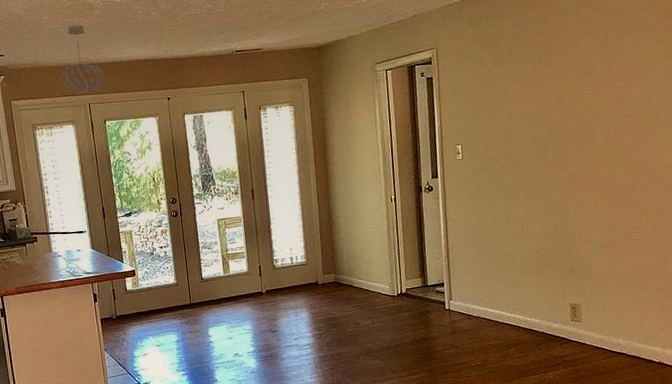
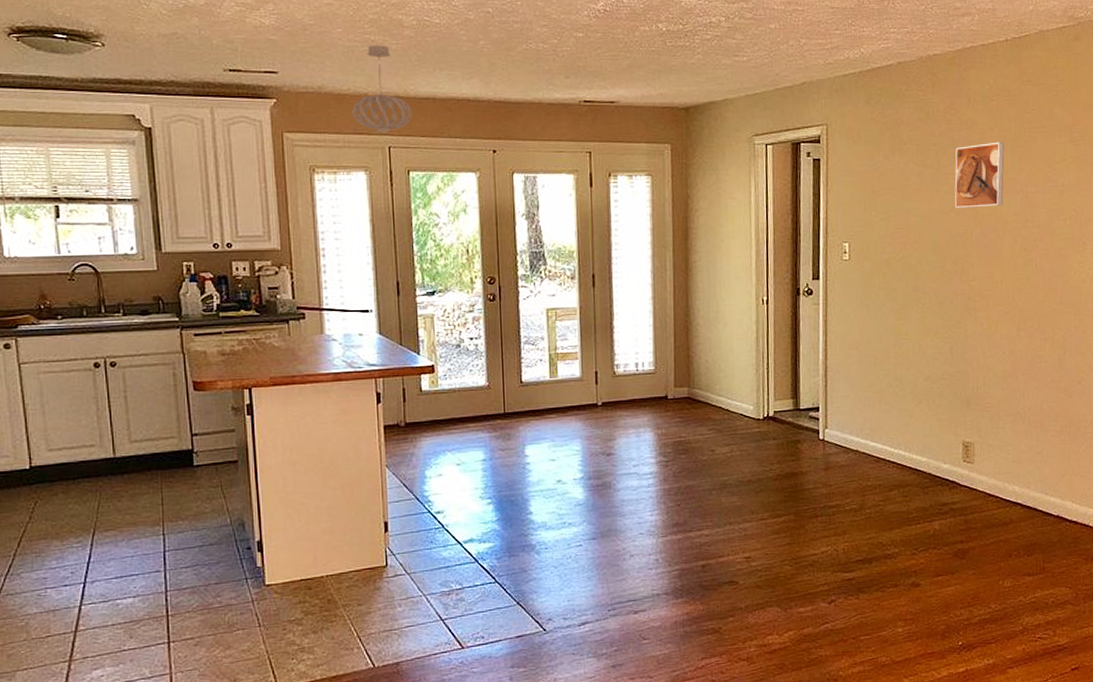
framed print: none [550,46,595,107] -> present [954,141,1004,208]

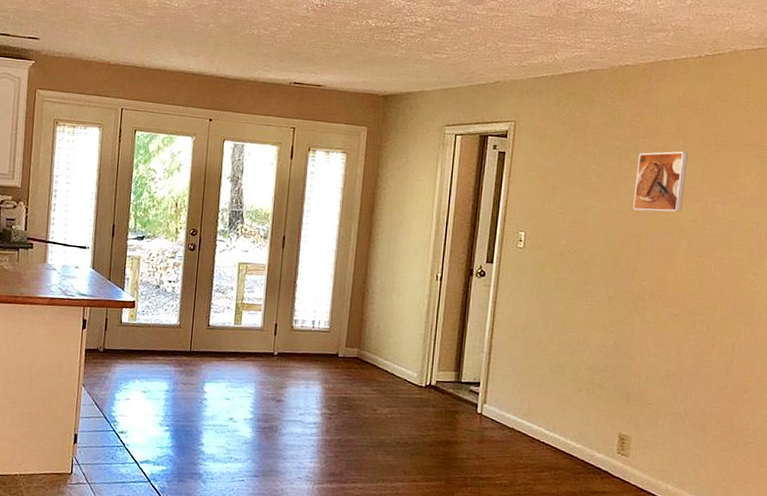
pendant light: present [352,45,412,134] -> none [95,21,145,97]

